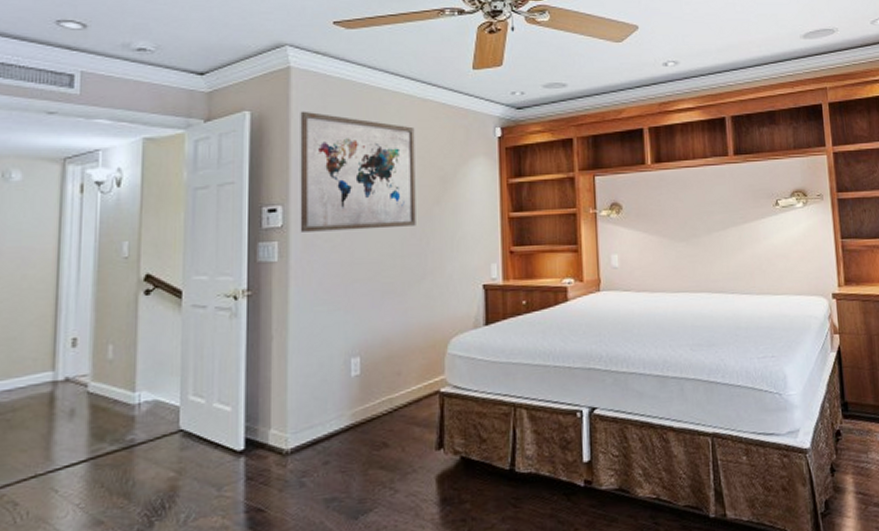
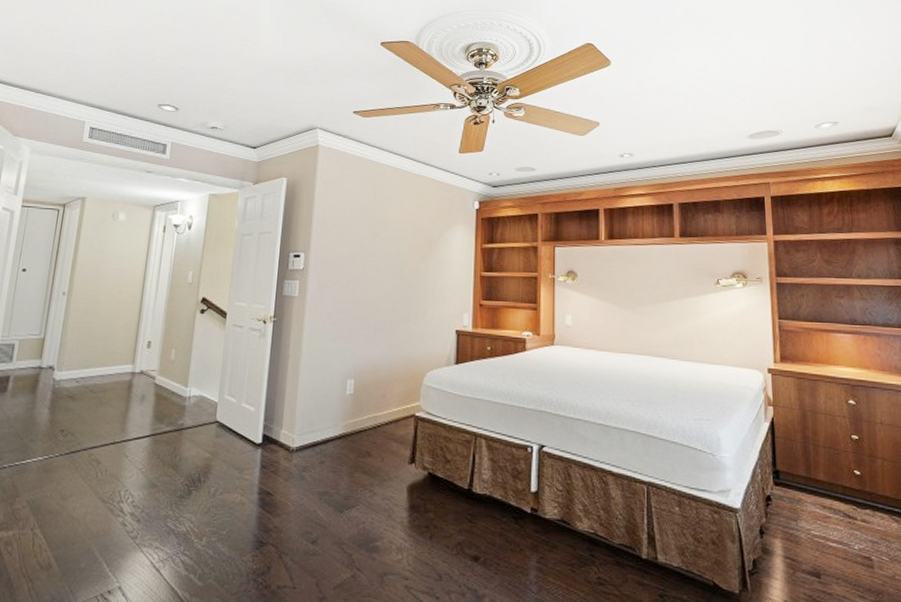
wall art: present [300,111,416,232] -> none [316,179,410,277]

